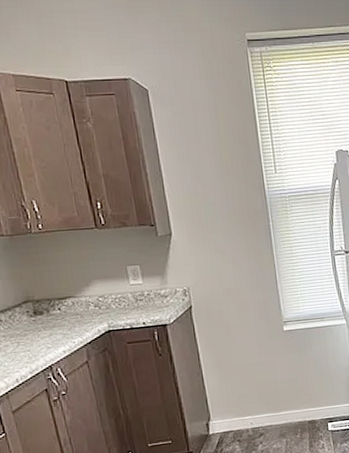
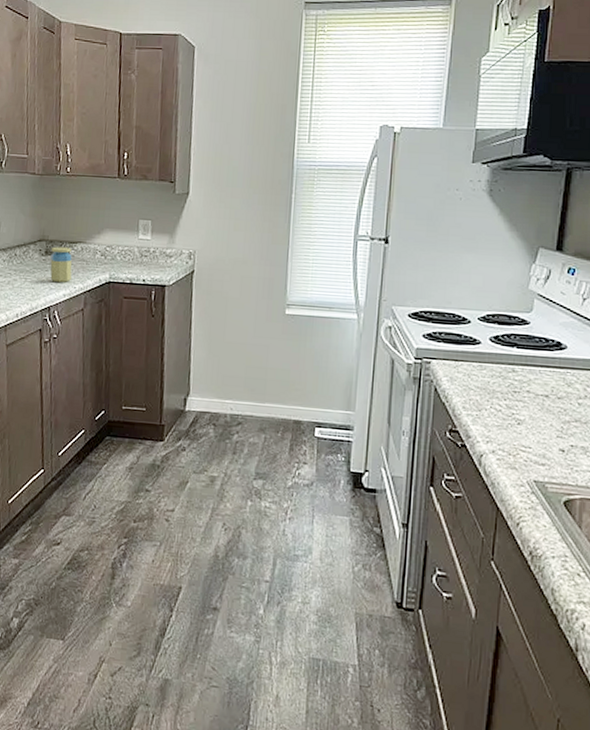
jar: none [40,304,68,341] -> present [50,246,72,283]

